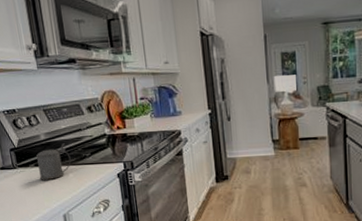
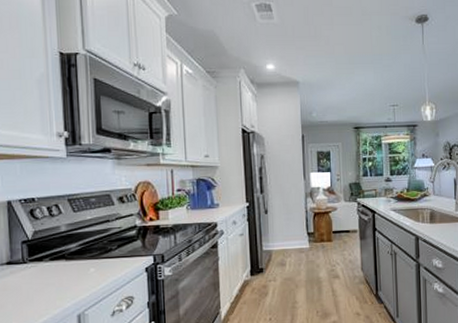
beer stein: present [36,143,71,181] -> none [53,235,94,277]

